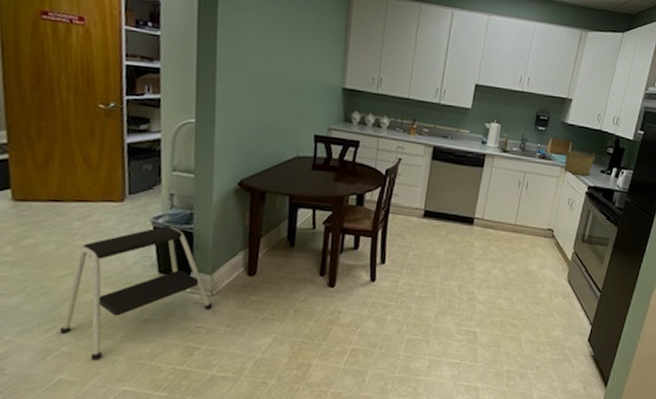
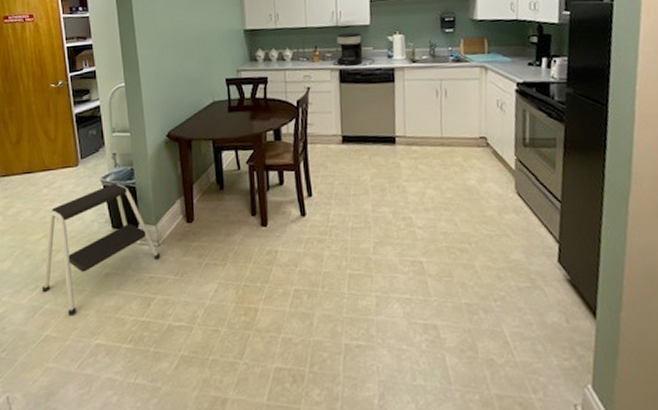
coffee maker: none [429,111,468,148] -> present [333,32,374,68]
basket: present [565,149,596,177] -> none [482,45,518,74]

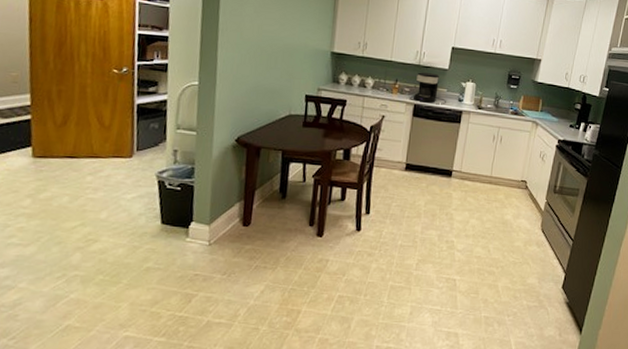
step stool: present [42,183,161,315] -> none [69,180,210,306]

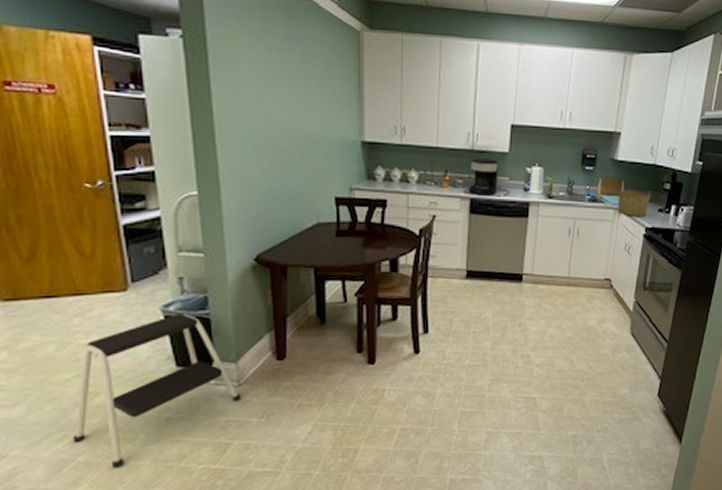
step stool: none [69,180,210,306] -> present [72,314,242,468]
basket: none [536,105,564,131] -> present [618,189,651,218]

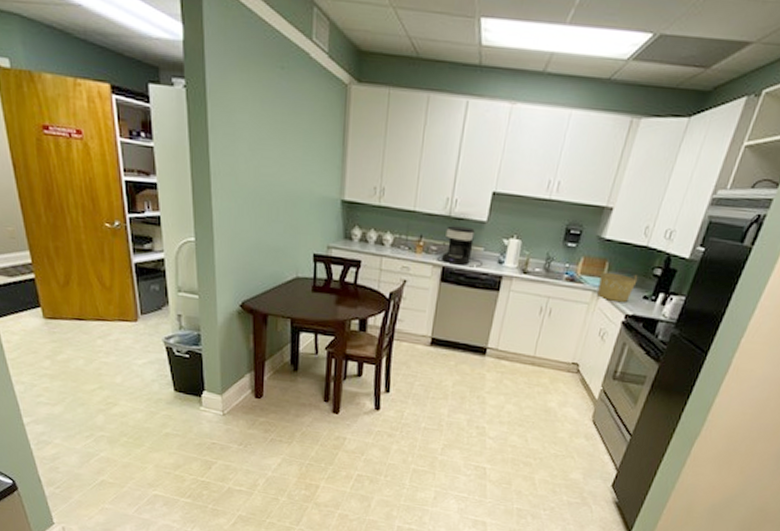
step stool: present [72,314,242,468] -> none [97,346,225,466]

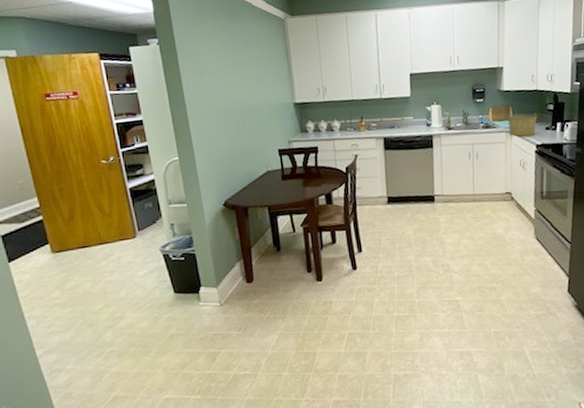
coffee maker: present [437,225,482,268] -> none [378,103,415,136]

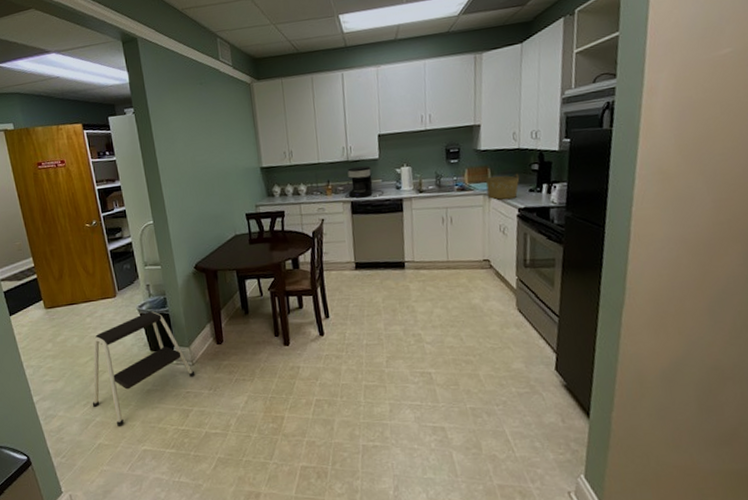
step stool: none [107,252,224,376] -> present [92,311,195,426]
coffee maker: none [378,103,415,136] -> present [345,166,384,200]

